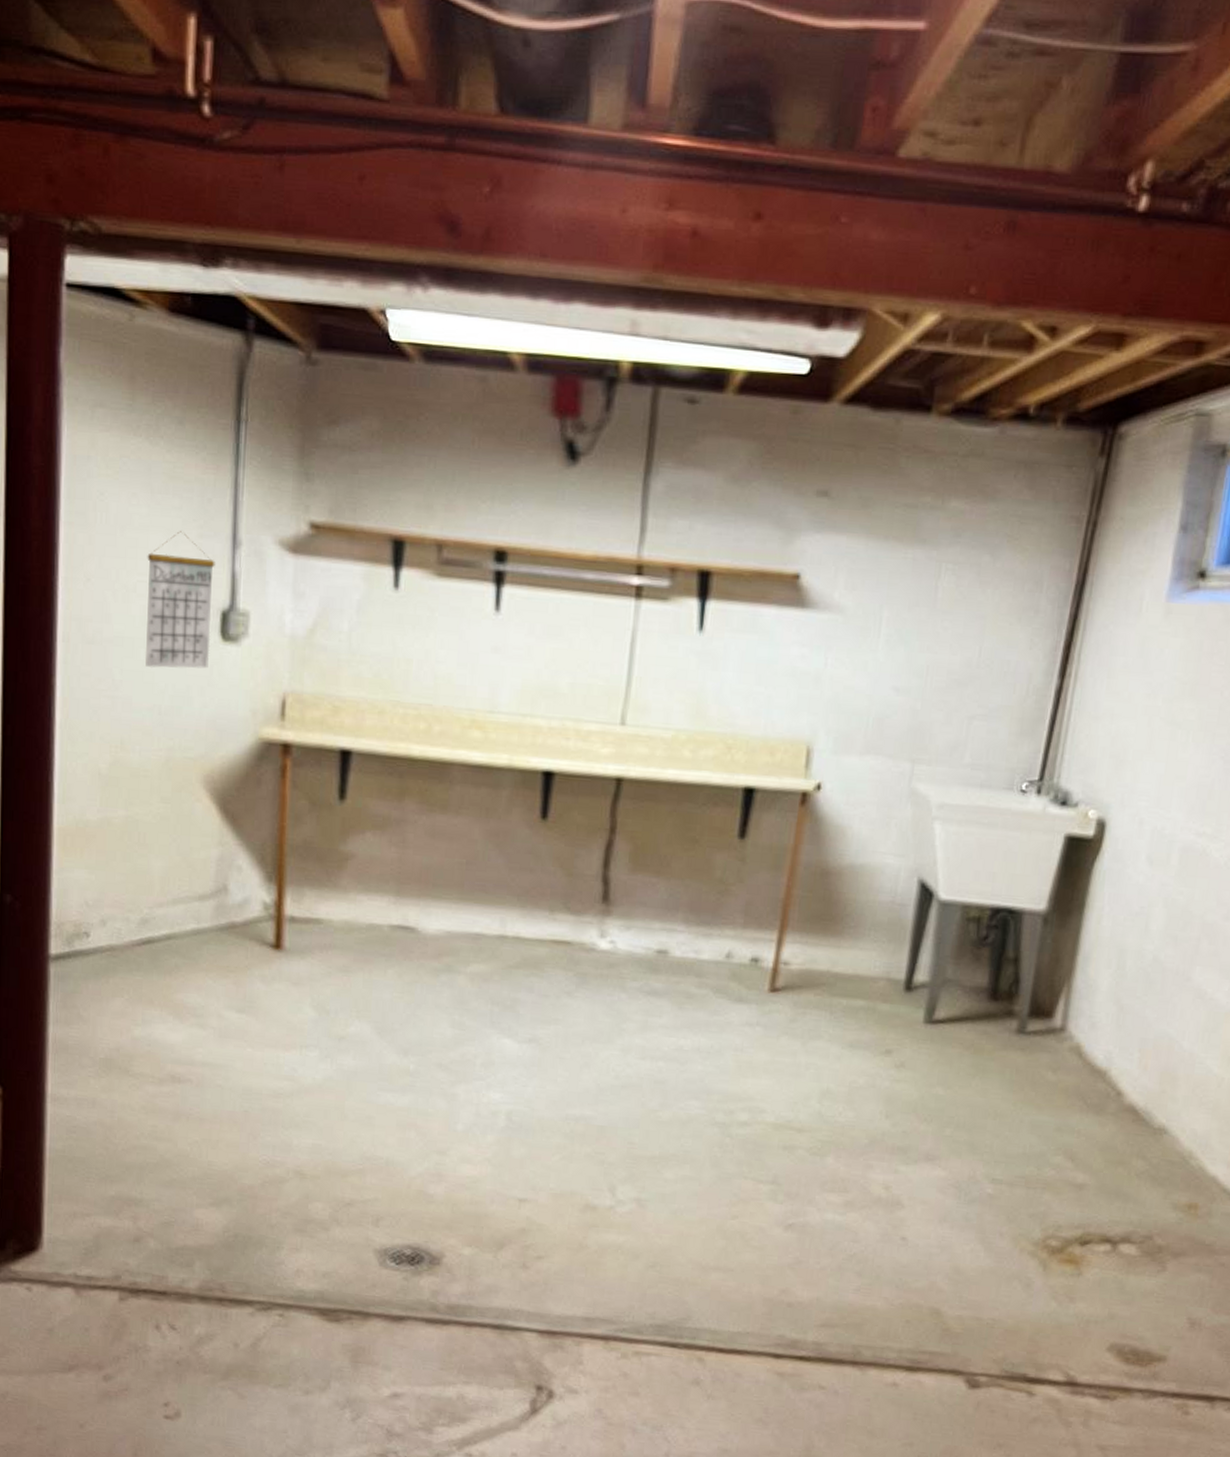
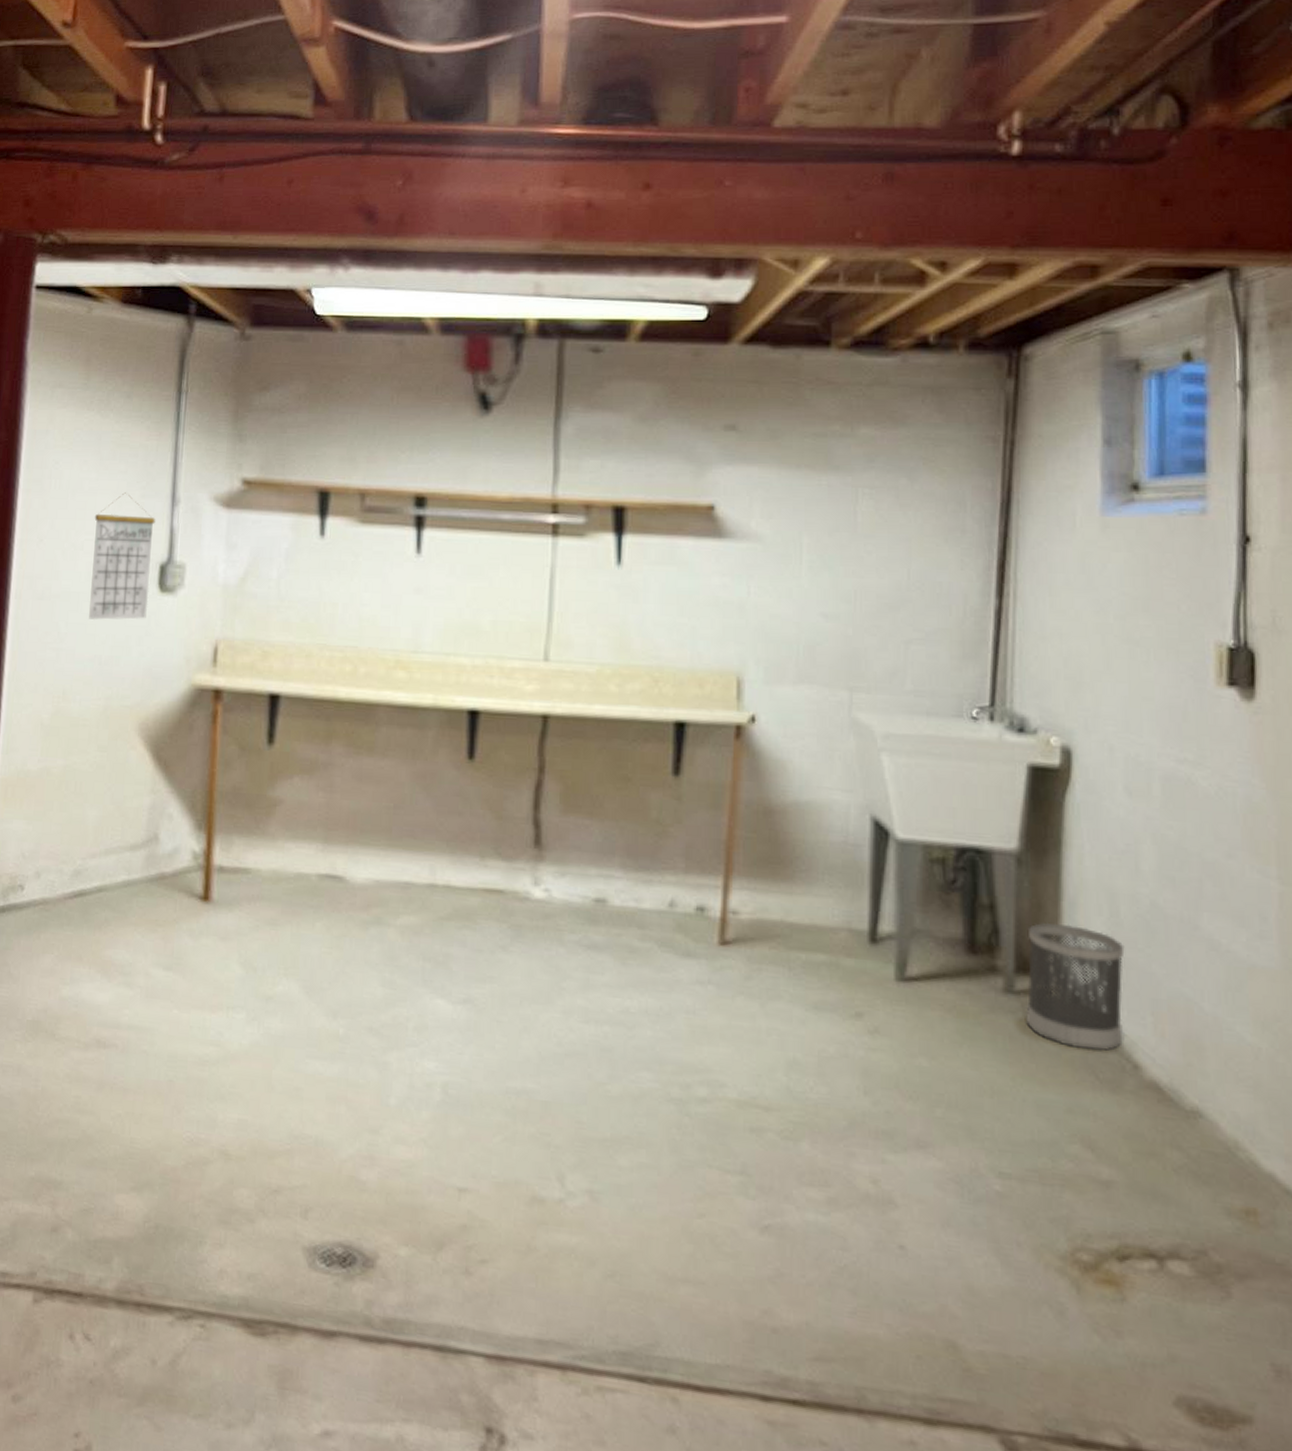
wastebasket: none [1031,973,1125,1082] -> present [1024,922,1125,1052]

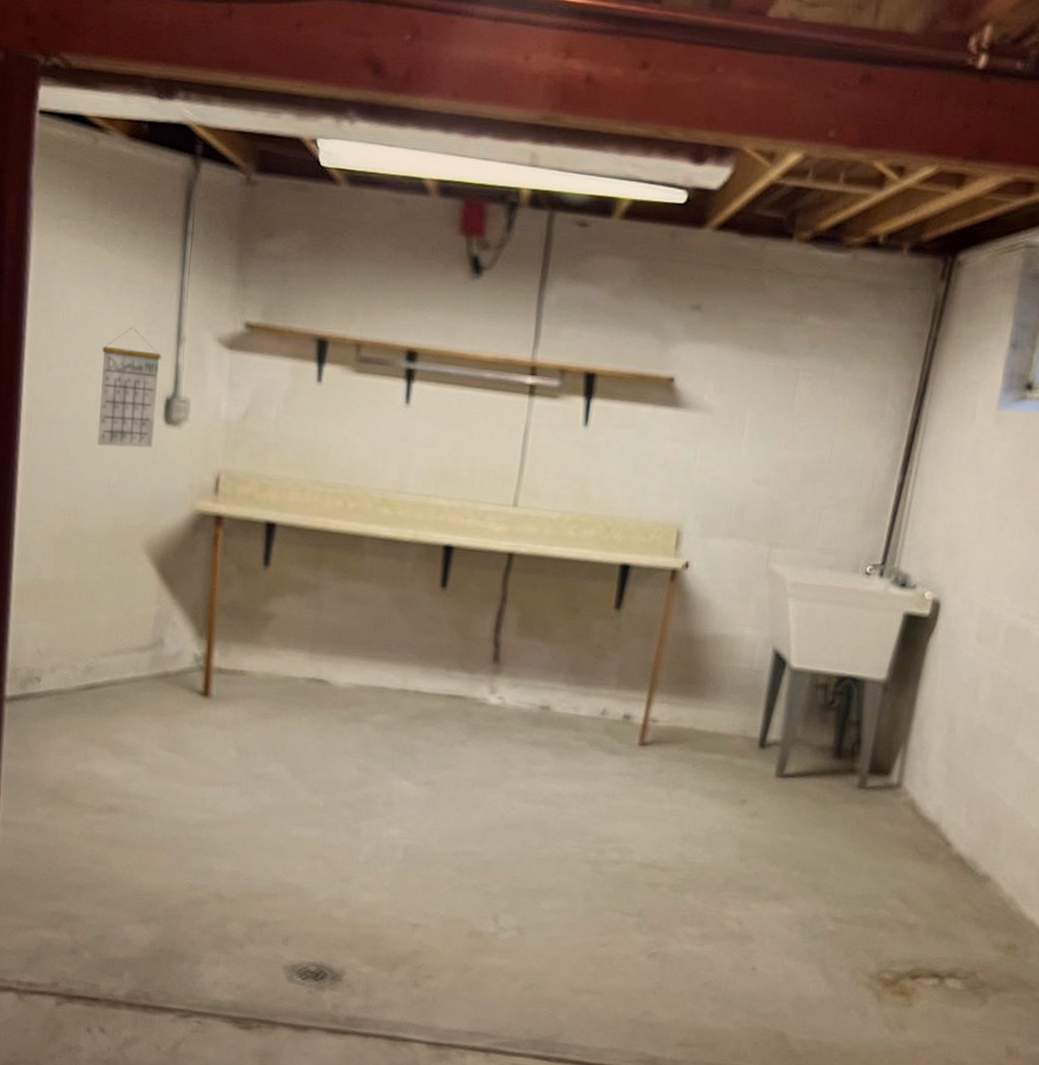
wastebasket: present [1024,922,1125,1052] -> none [870,736,955,833]

